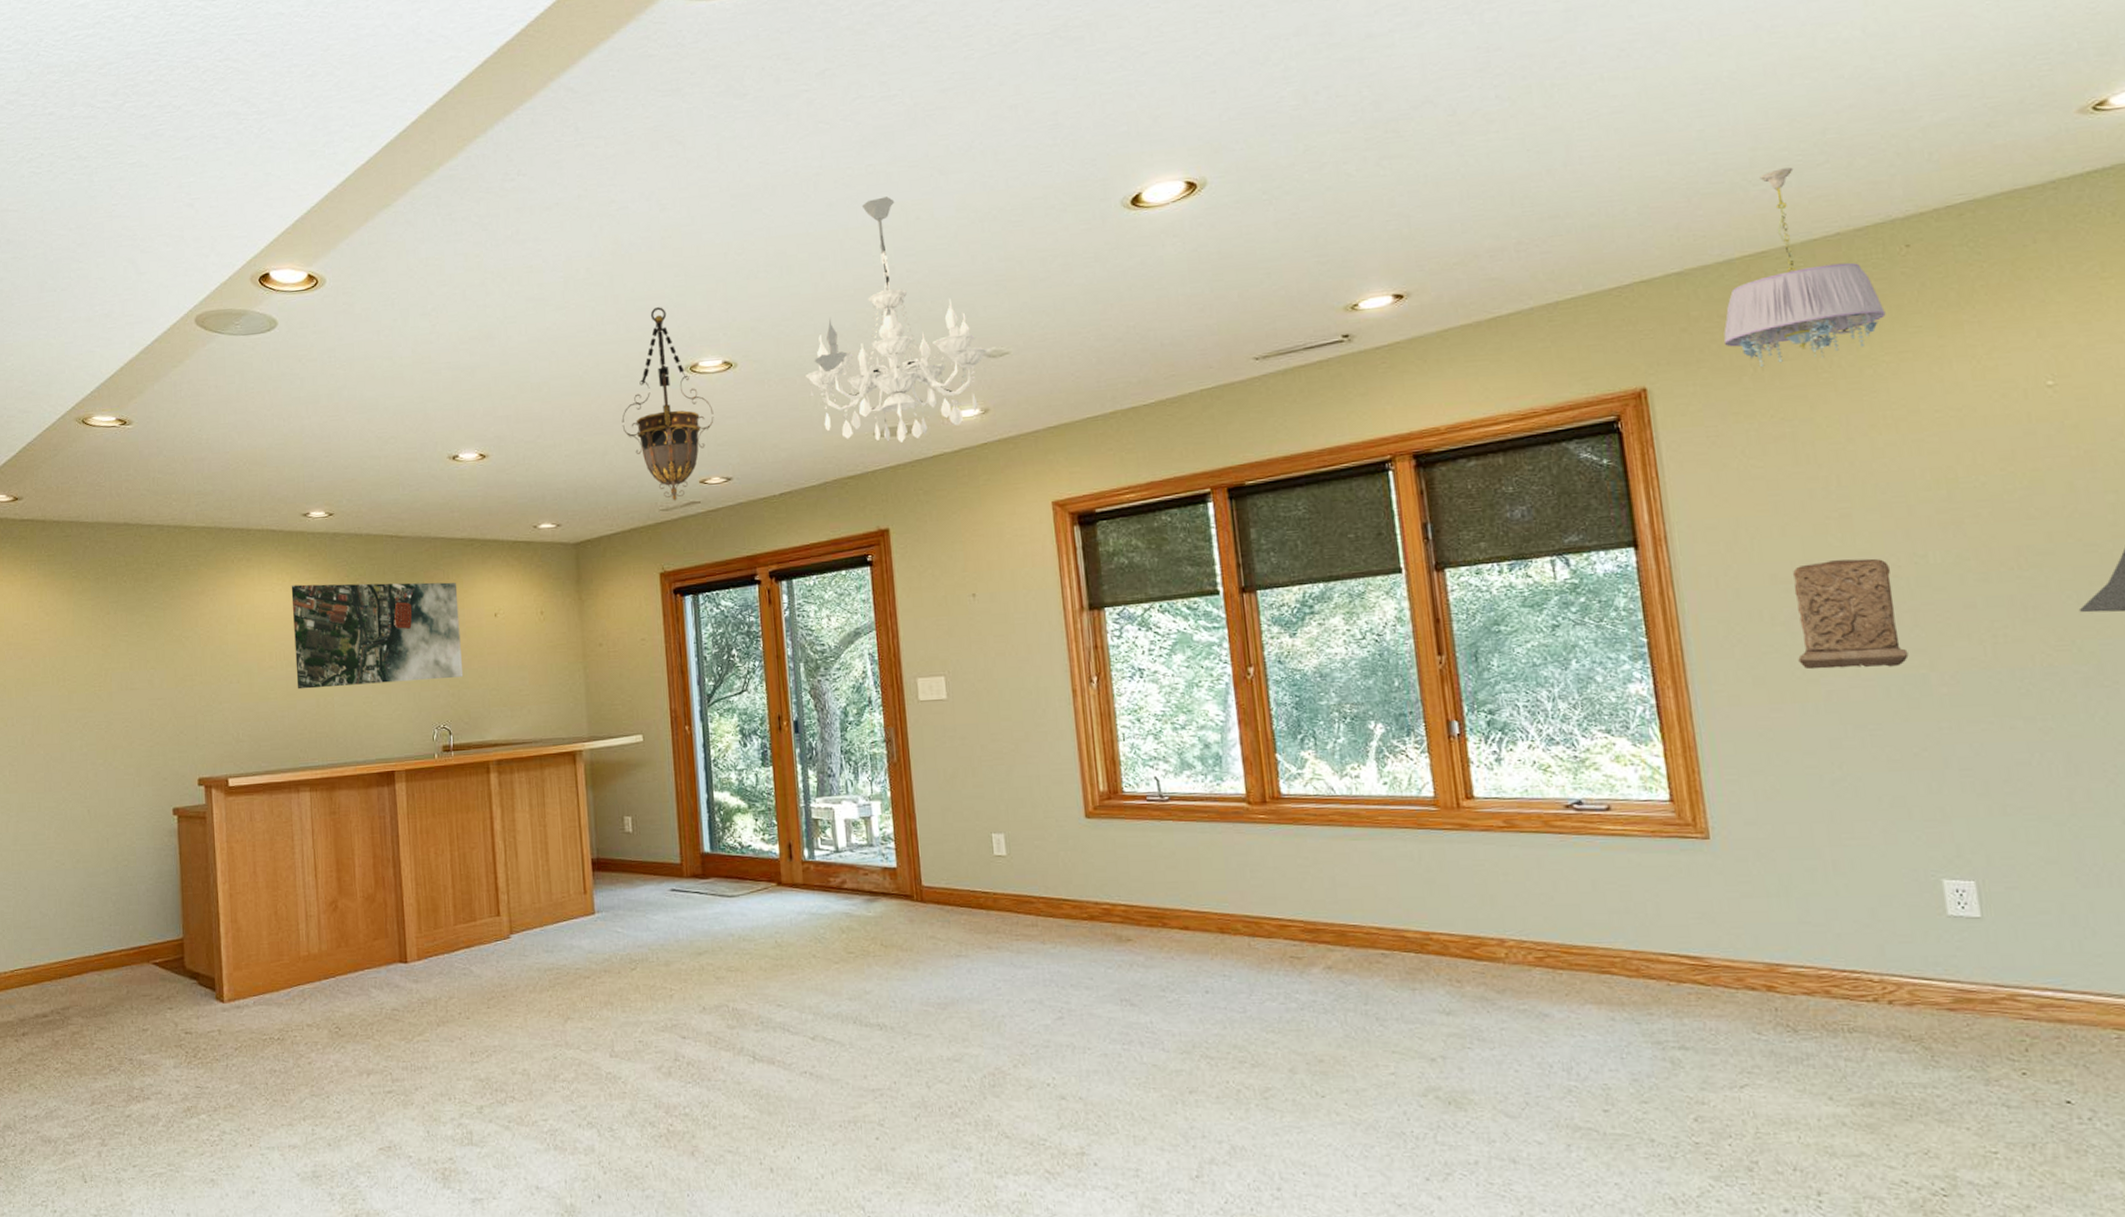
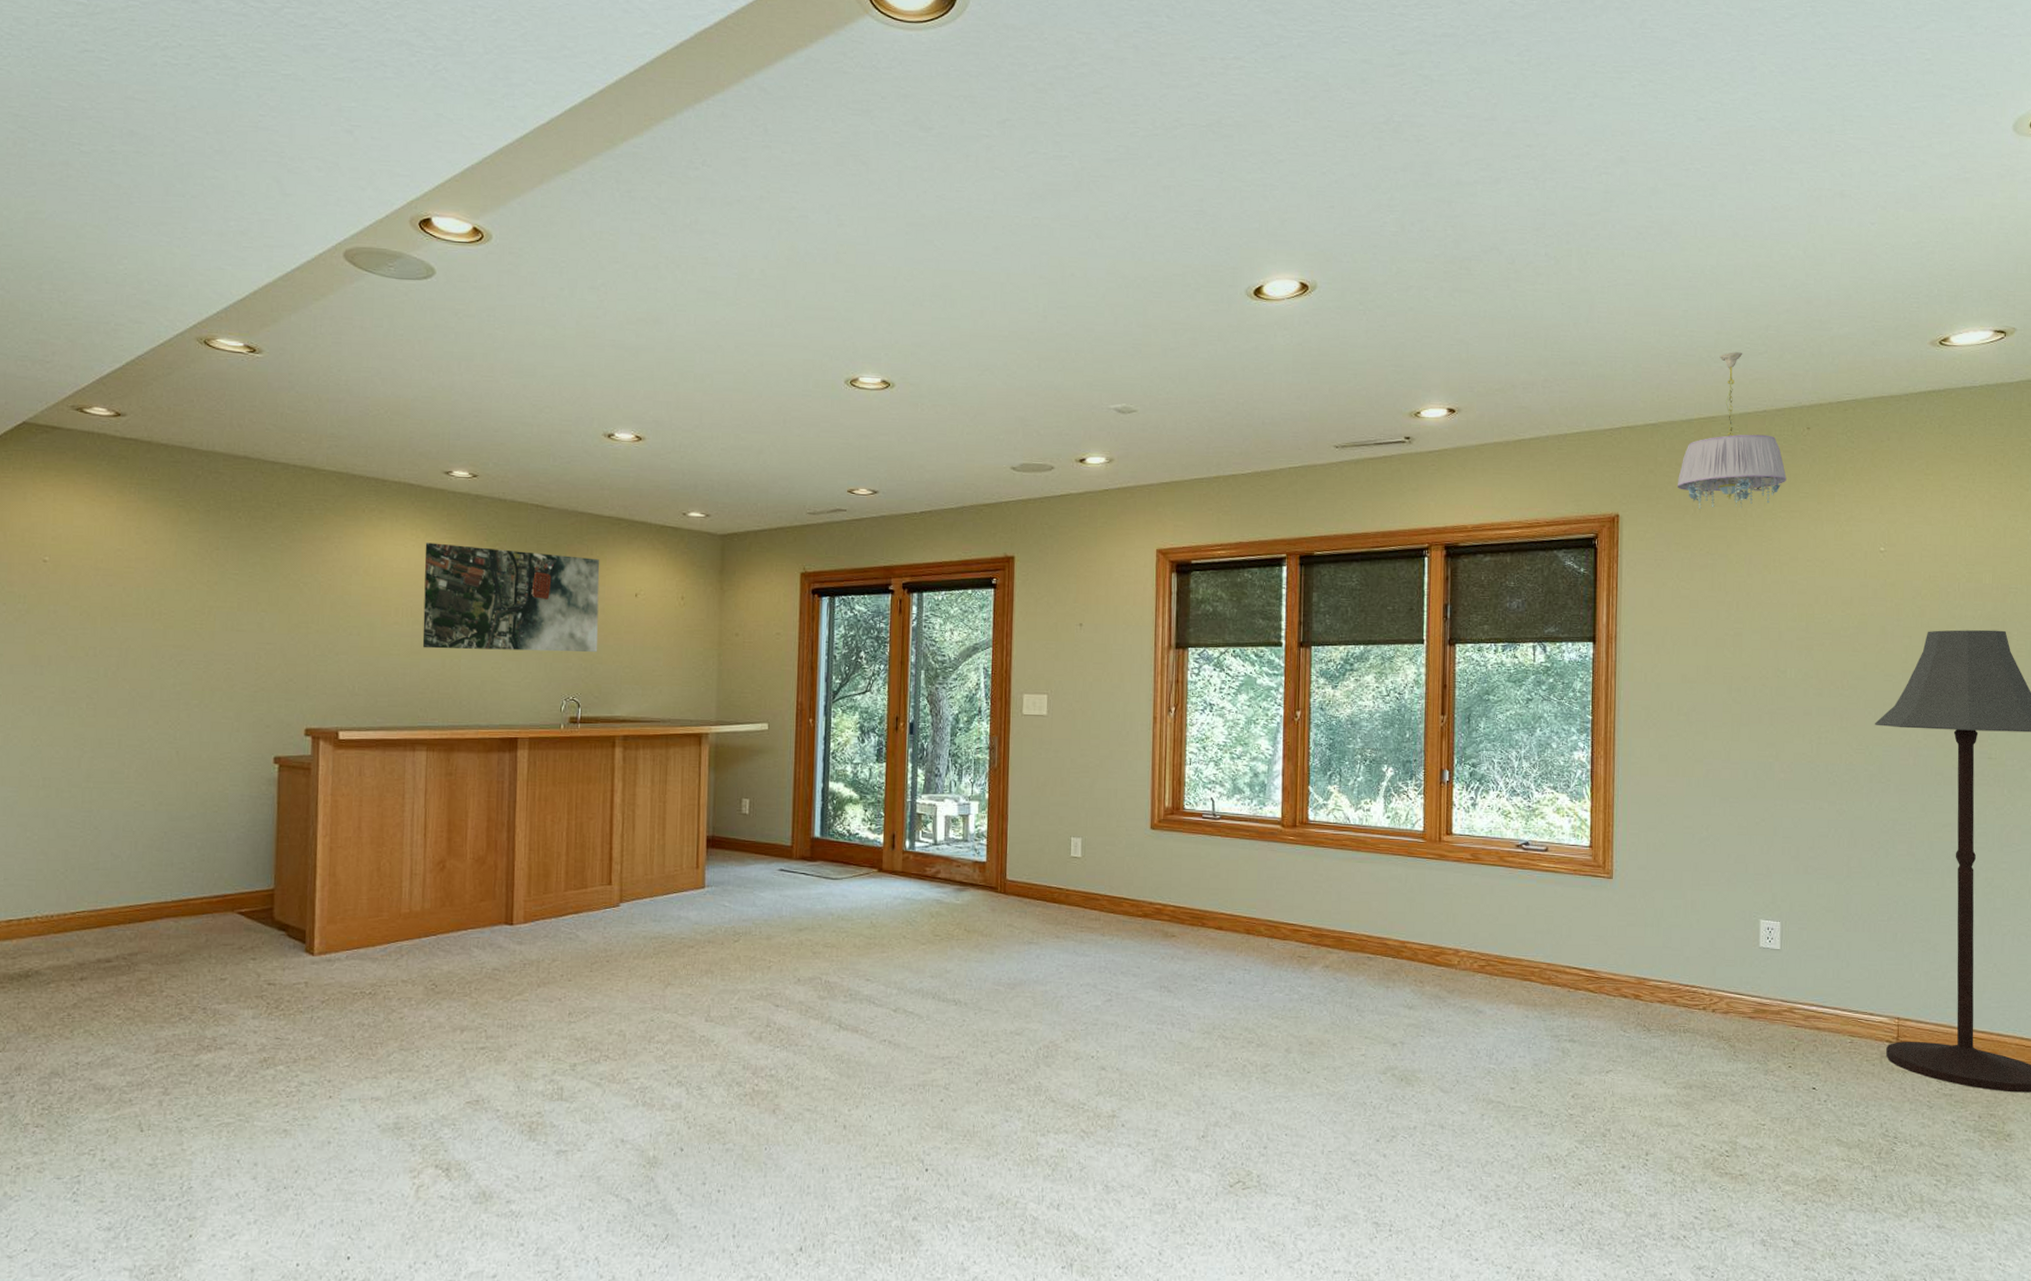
hanging lantern: present [622,307,714,502] -> none [779,318,868,507]
chandelier: present [806,196,987,442] -> none [956,249,1118,479]
carved panel: present [1793,558,1909,670] -> none [1691,668,1763,755]

